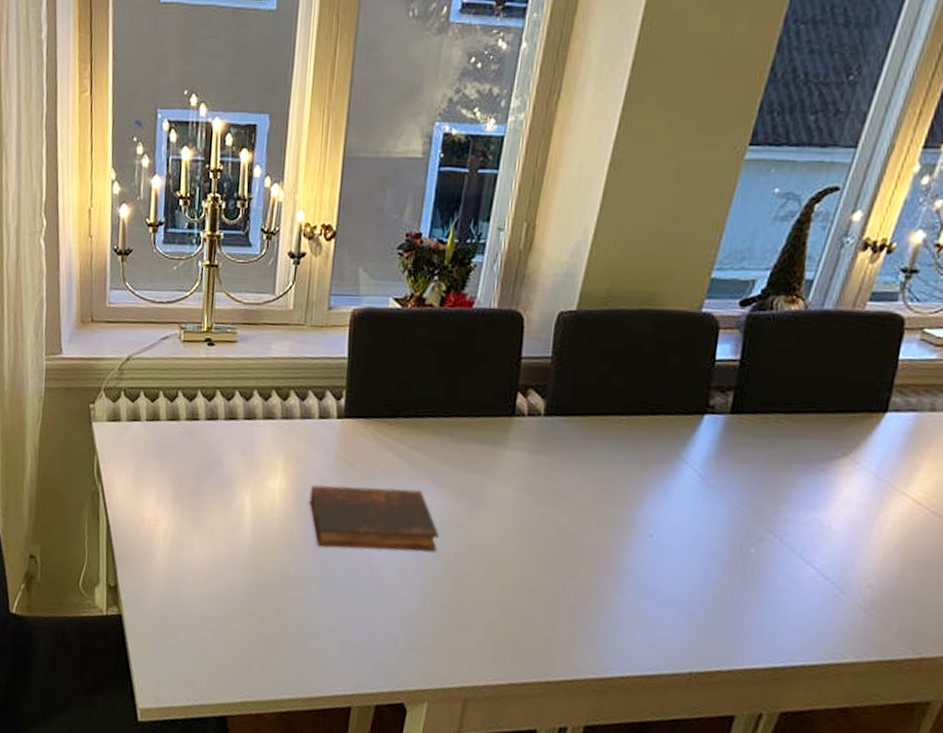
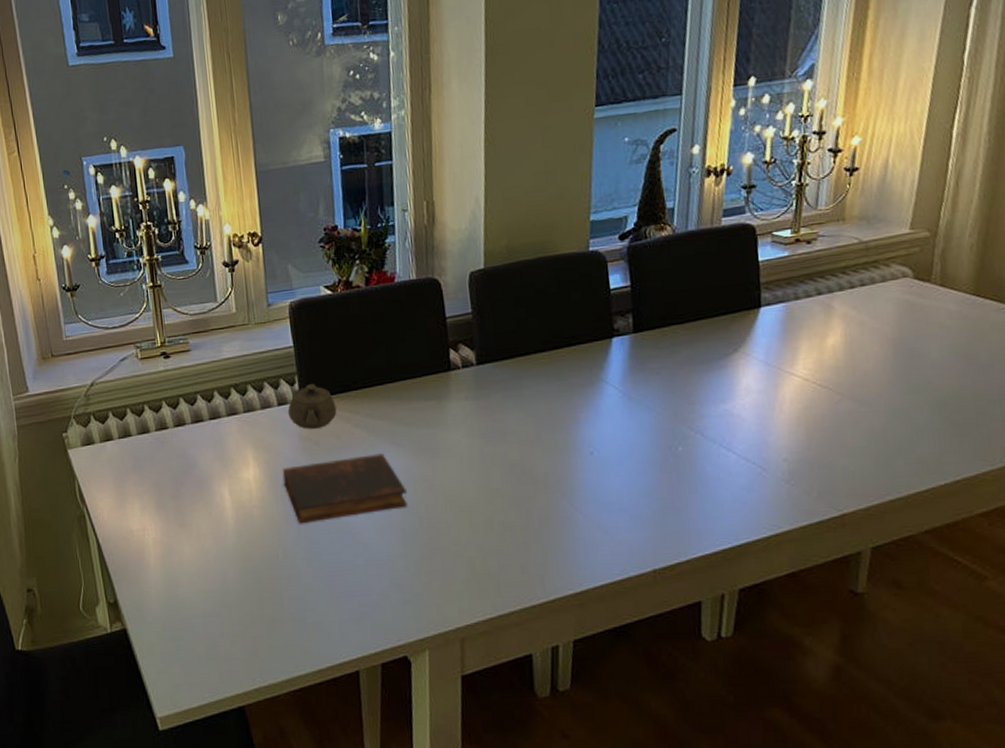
teapot: none [327,402,381,451] -> present [287,384,337,429]

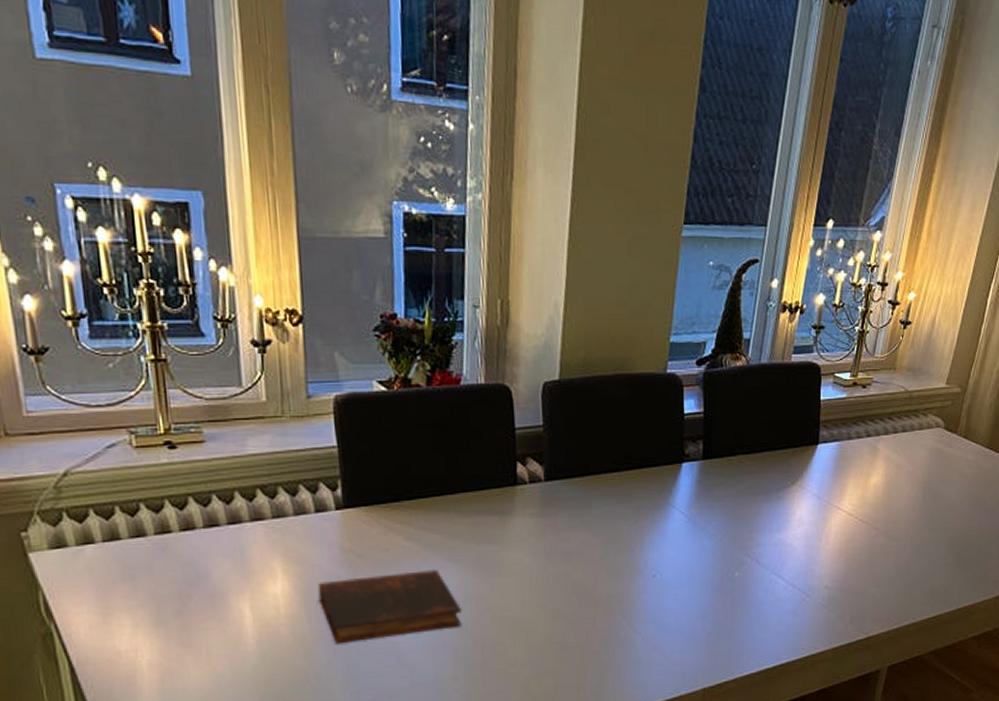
teapot: present [287,384,337,429] -> none [327,490,386,540]

